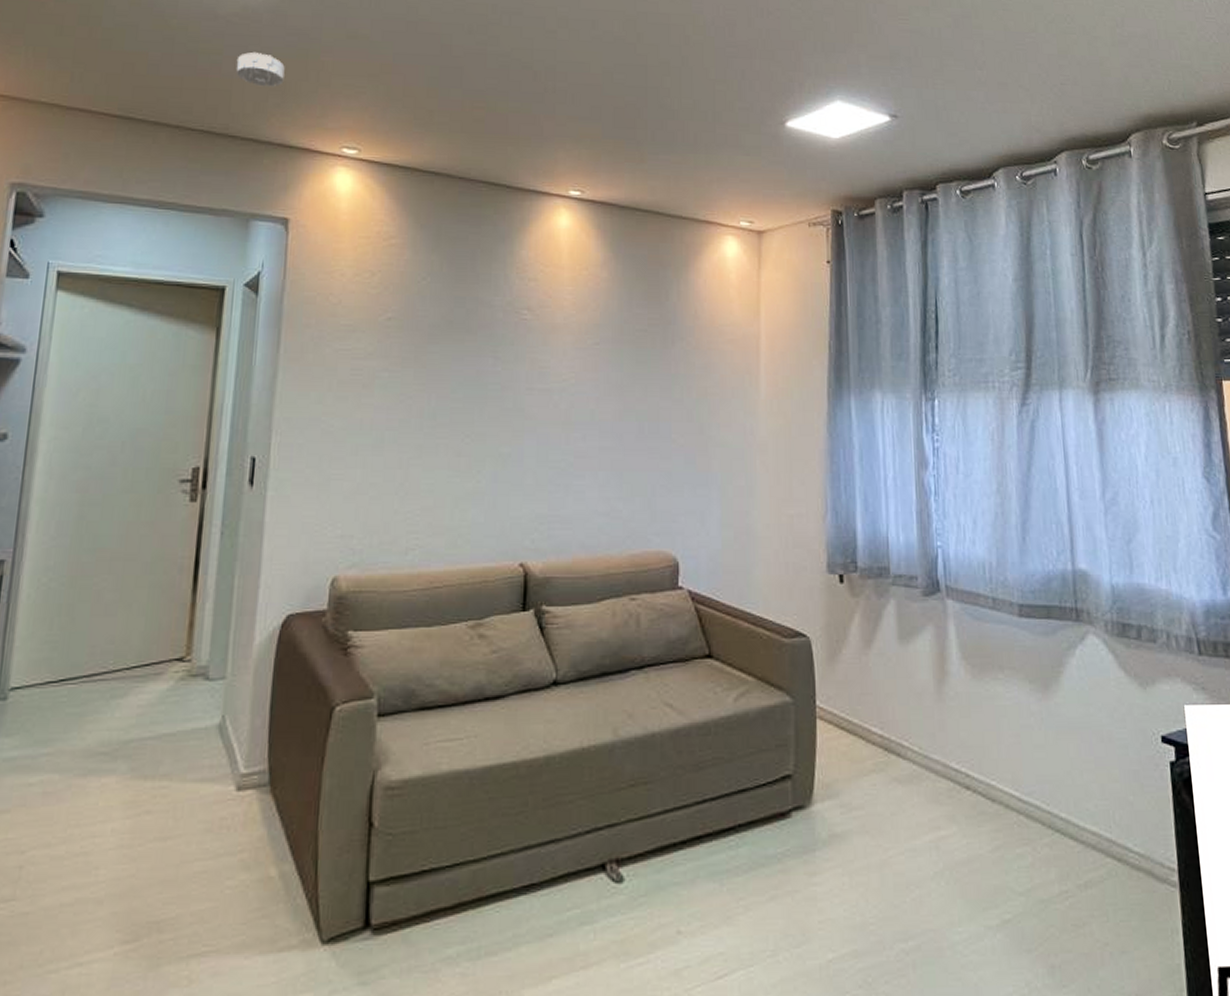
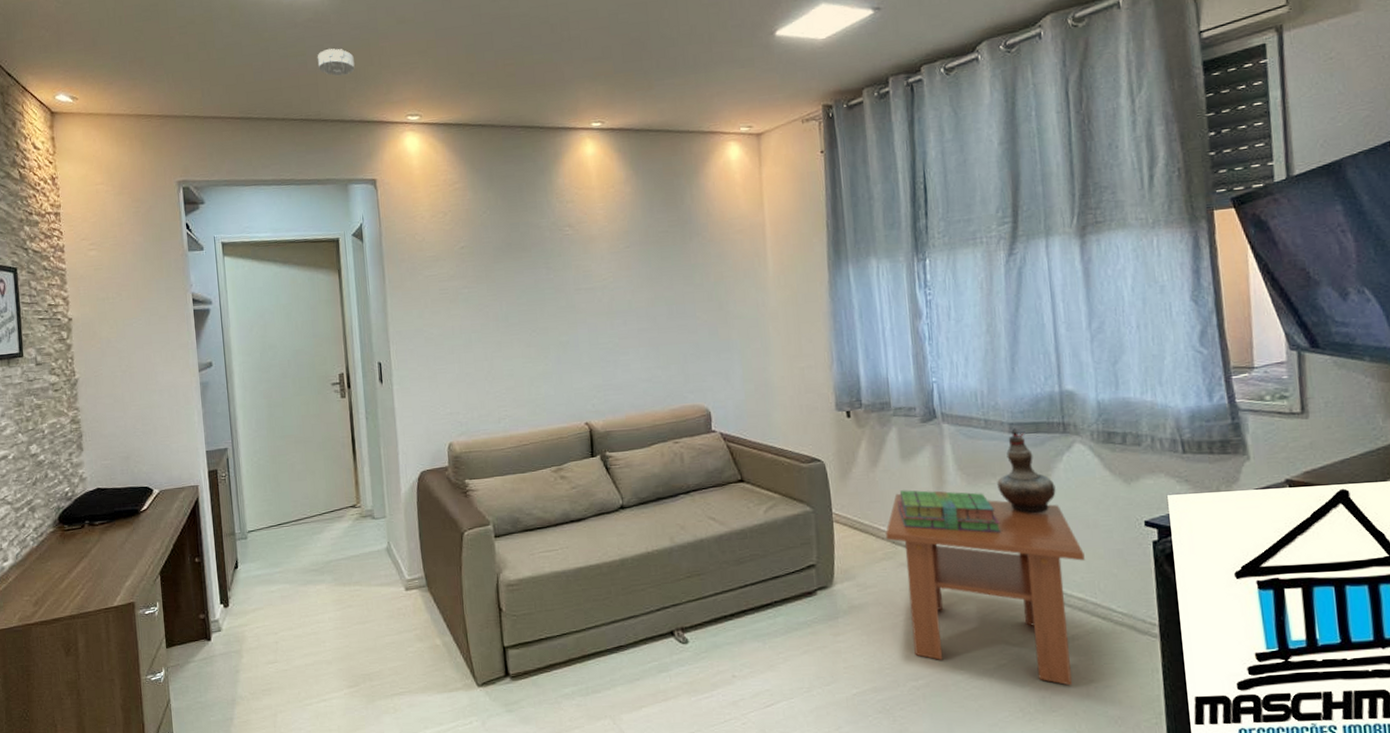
coffee table: none [877,684,1099,951] -> present [886,493,1085,686]
stack of books: none [893,681,1007,743] -> present [897,490,1001,533]
decorative vase: none [1005,610,1068,721] -> present [997,427,1056,514]

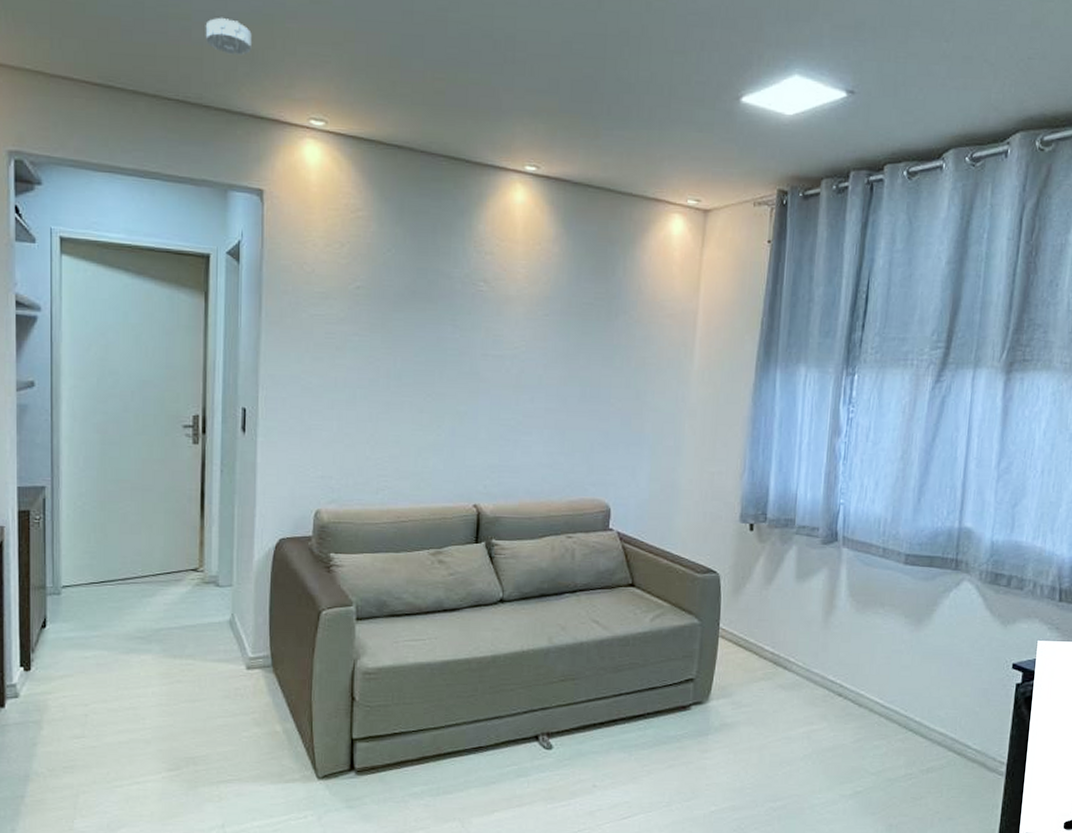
coffee table: present [886,493,1085,686] -> none [769,613,953,816]
stack of books: present [897,490,1001,533] -> none [785,611,880,663]
decorative vase: present [997,427,1056,514] -> none [884,559,938,647]

